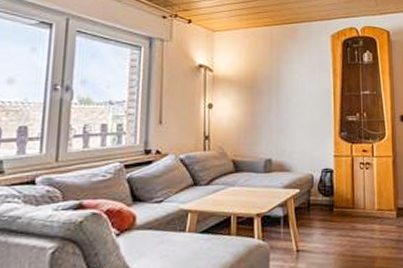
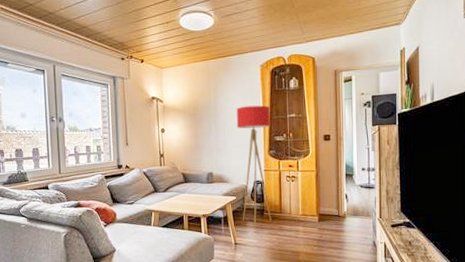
floor lamp: none [302,80,343,229] -> present [236,105,272,228]

